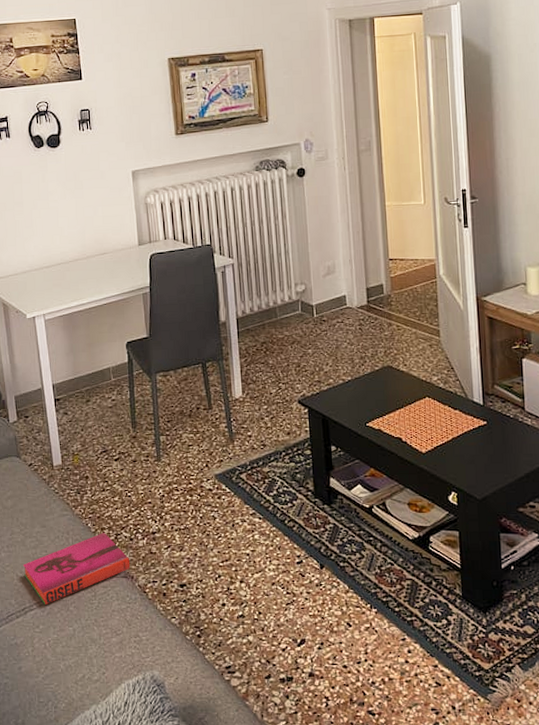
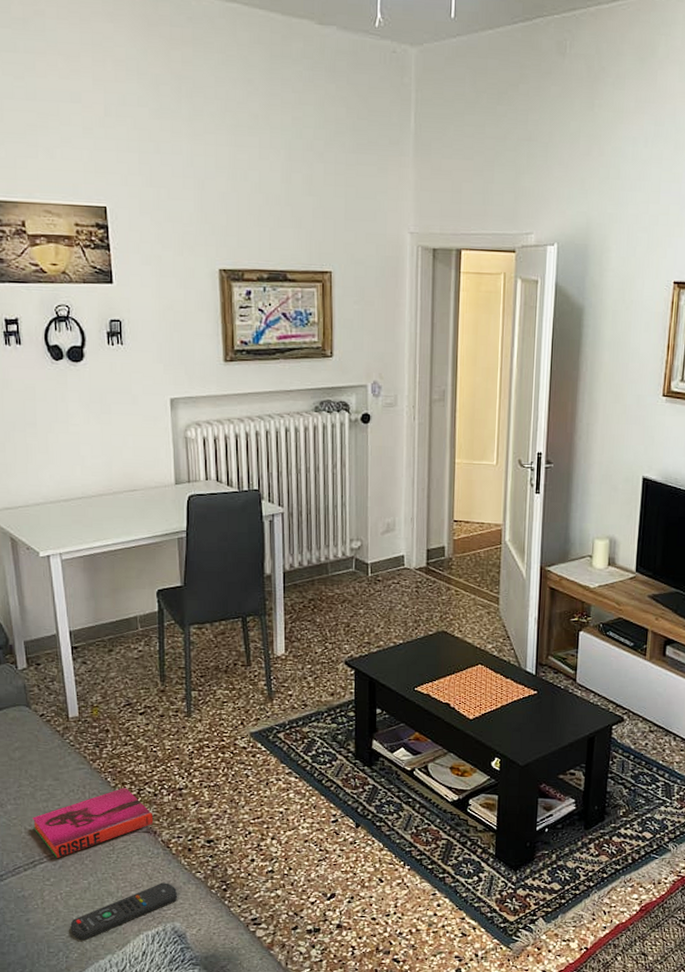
remote control: none [58,629,155,690] -> present [70,883,177,941]

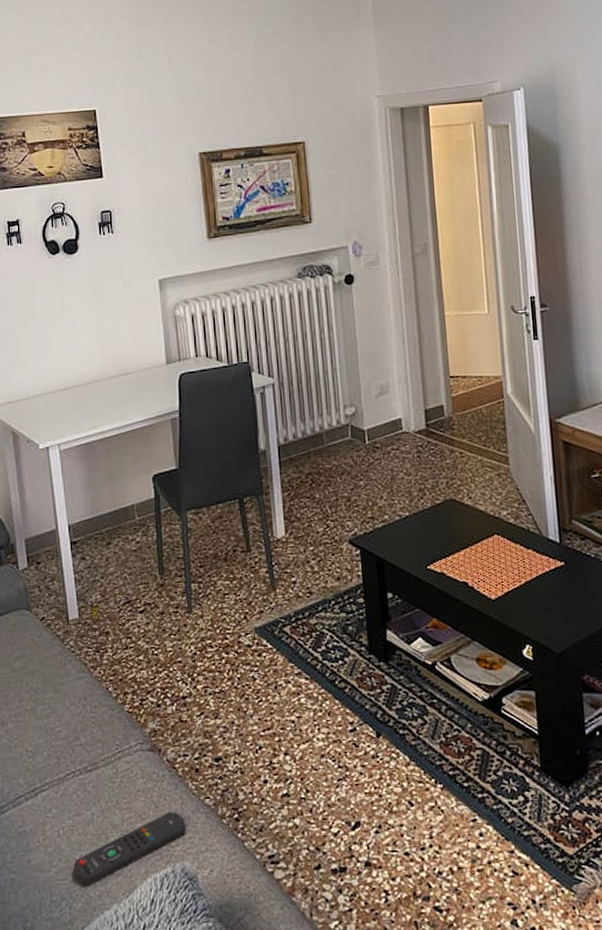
hardback book: present [32,786,154,859] -> none [33,697,158,786]

